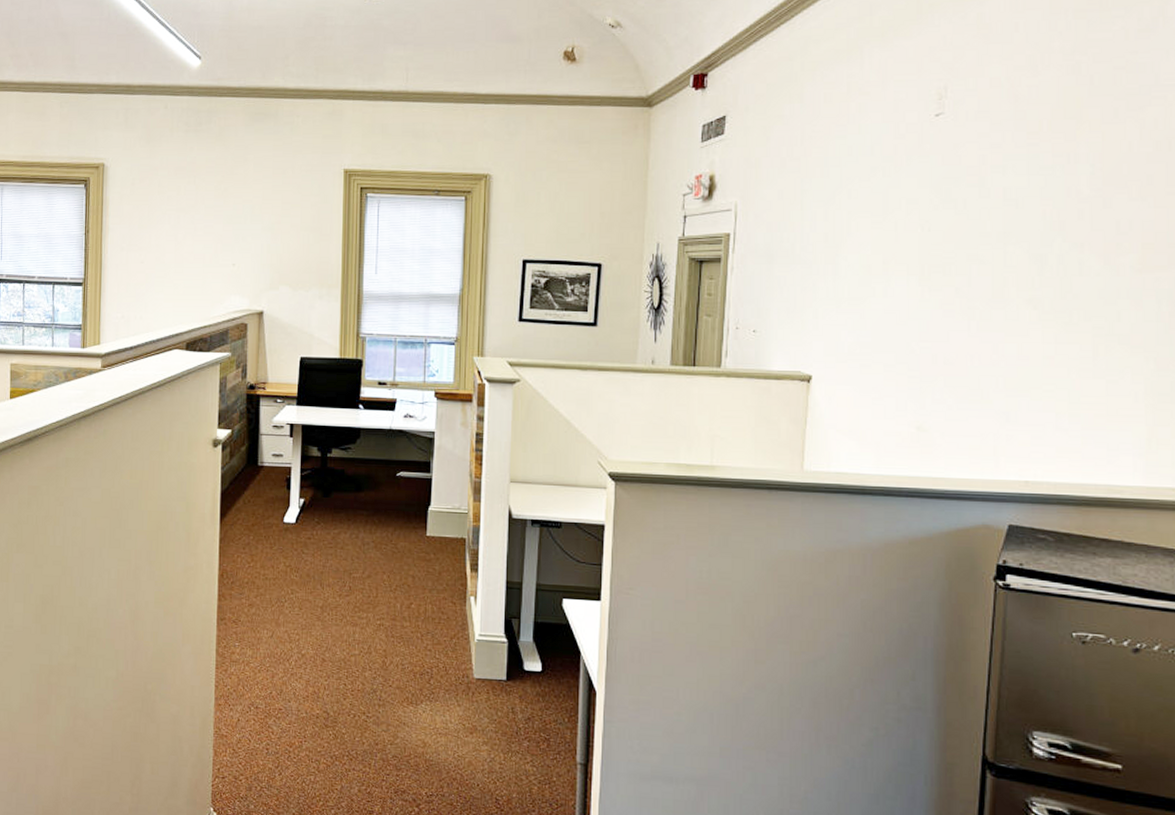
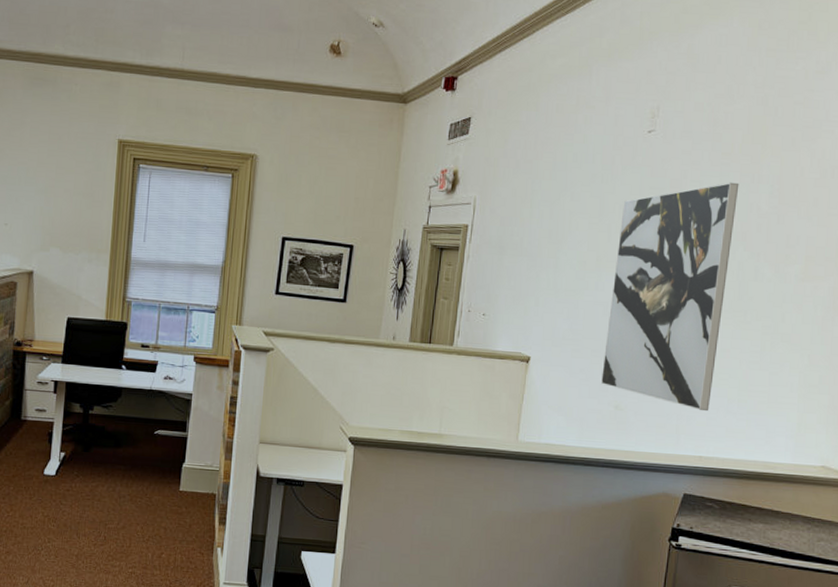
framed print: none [898,164,1052,429] -> present [601,182,739,412]

